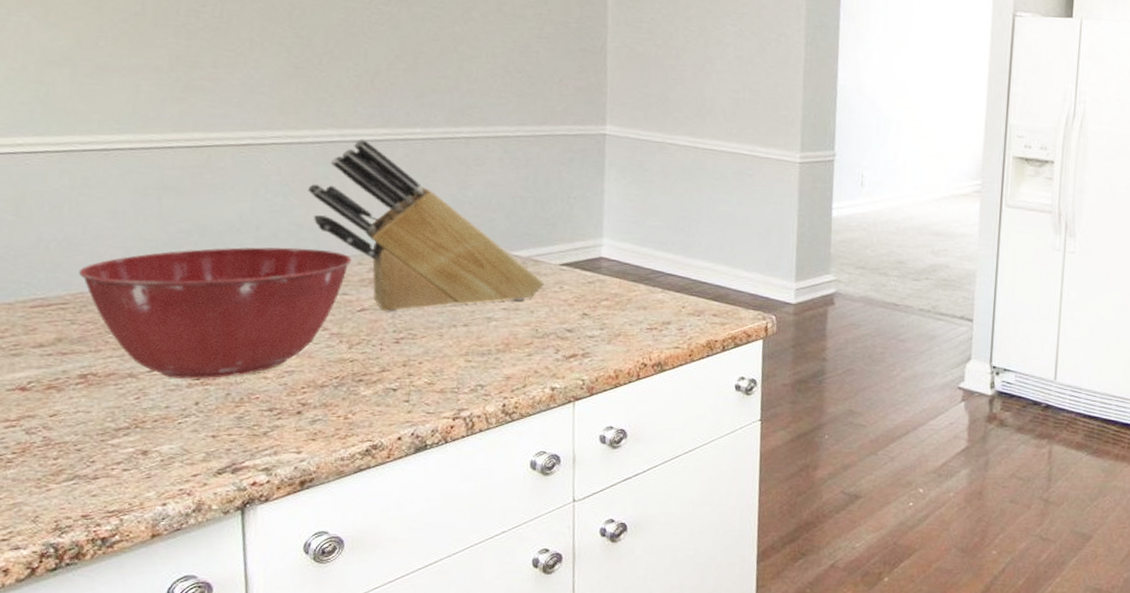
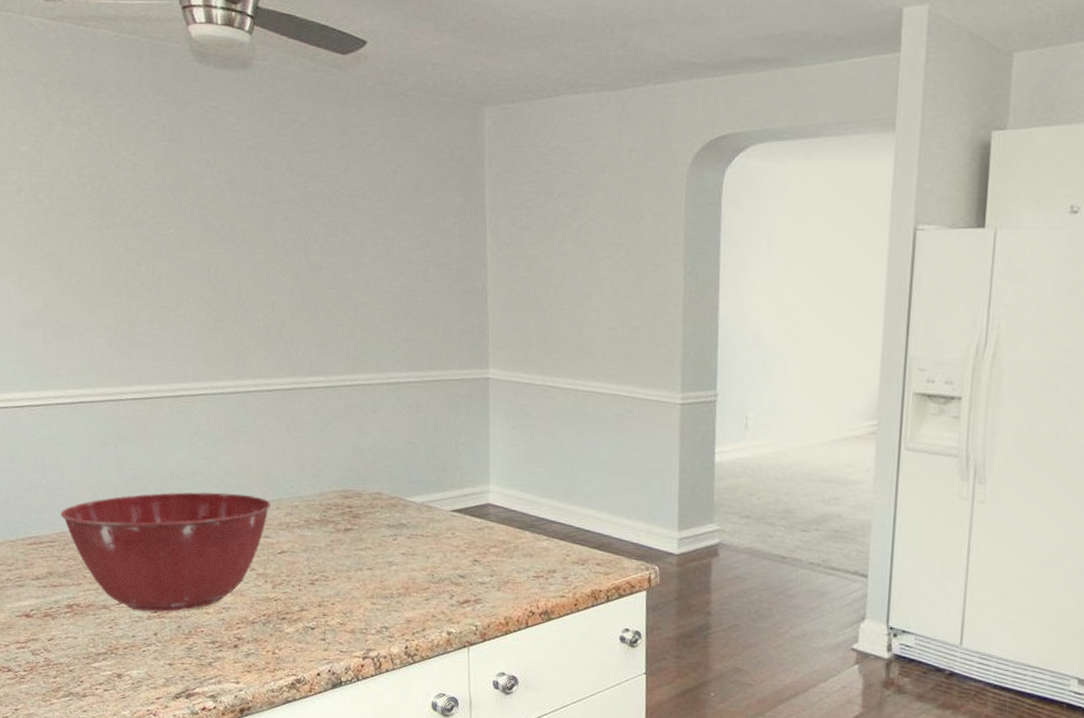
knife block: present [308,139,545,313] -> none [232,388,438,555]

